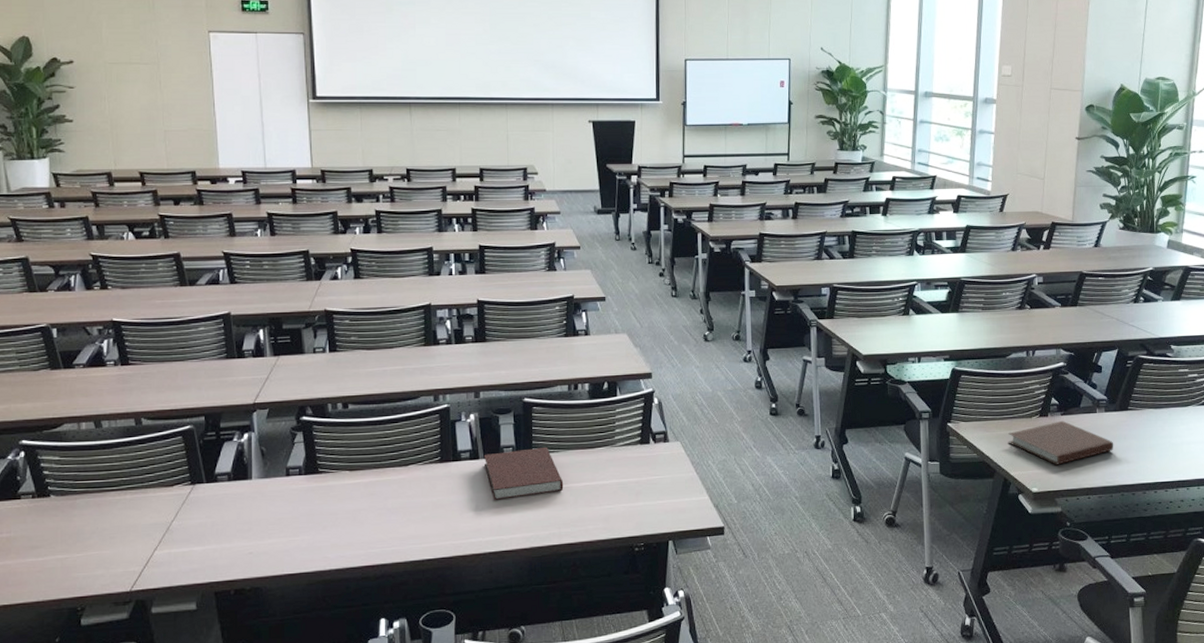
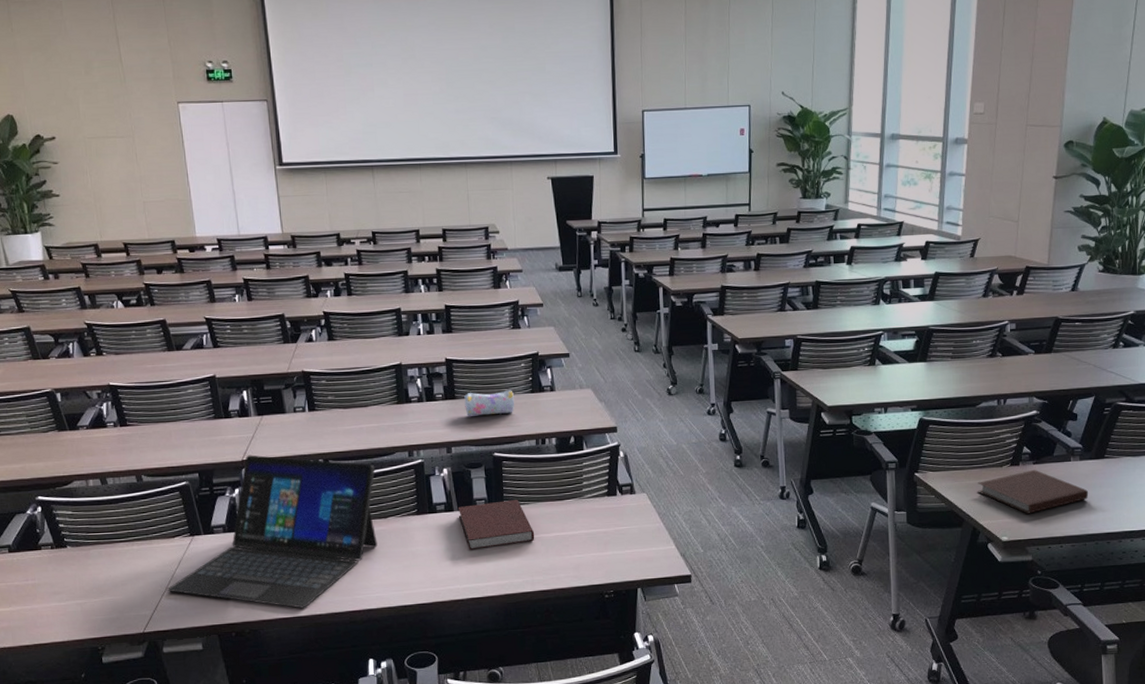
laptop: none [160,397,398,564] -> present [166,455,378,609]
pencil case: none [495,333,547,360] -> present [464,390,514,416]

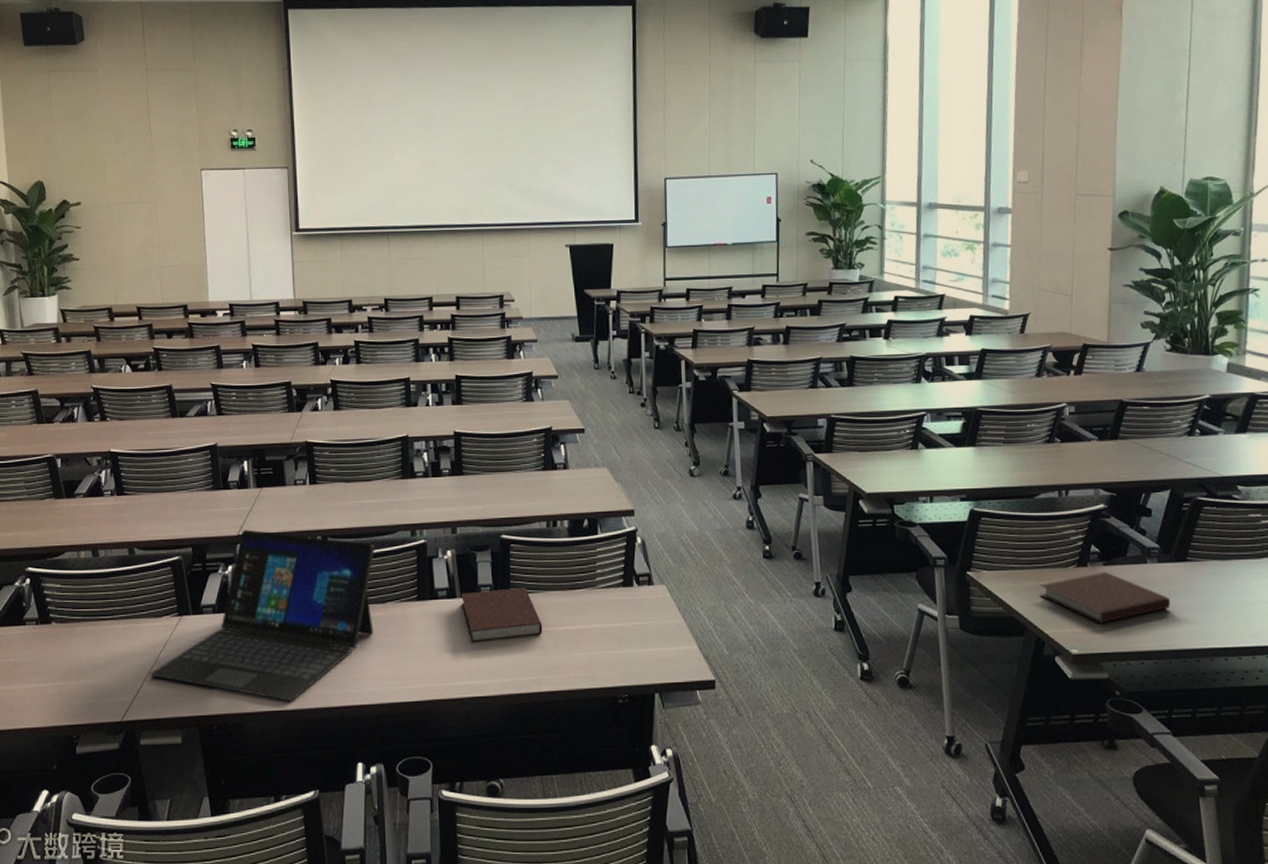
pencil case: present [464,390,514,416] -> none [472,467,525,494]

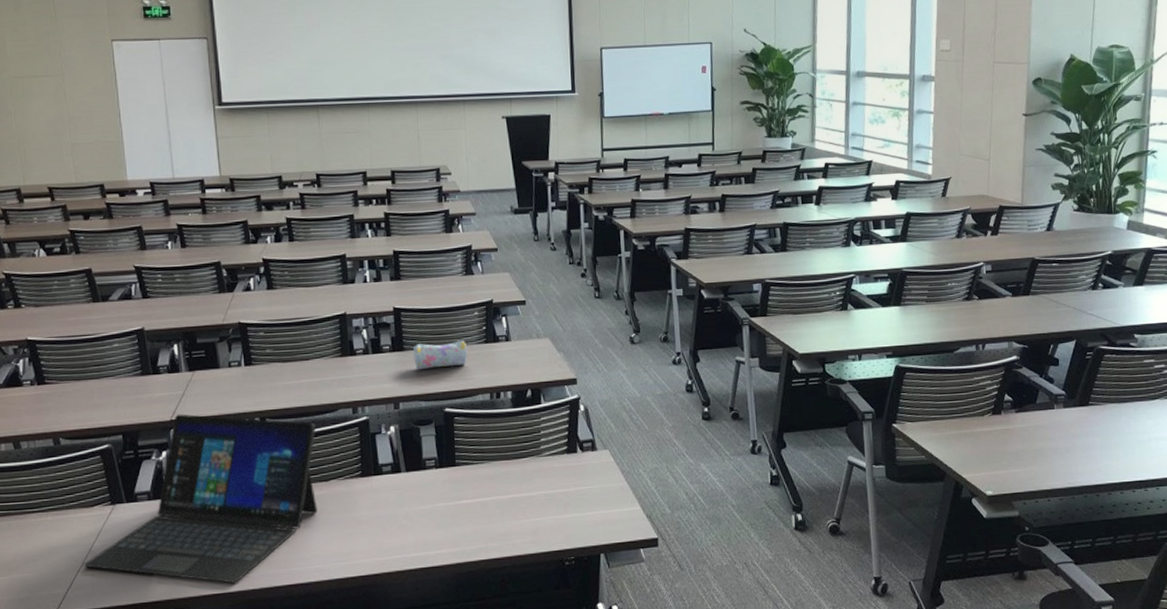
notebook: present [460,586,543,642] -> none [405,458,489,514]
pencil case: none [472,467,525,494] -> present [413,340,467,369]
notebook: present [1039,571,1171,623] -> none [958,418,1075,466]

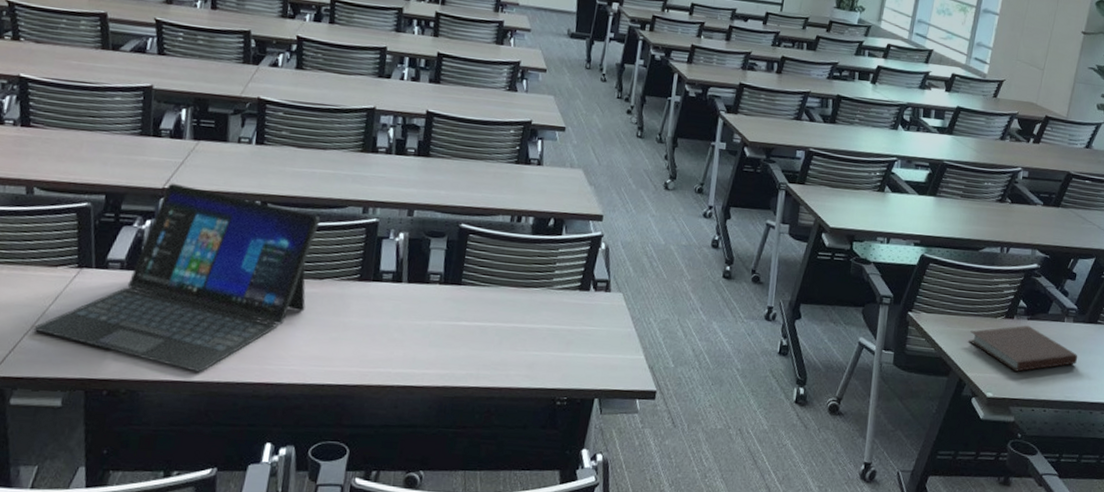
pencil case: present [413,340,467,369] -> none [438,152,496,183]
notebook: none [958,418,1075,466] -> present [968,325,1078,372]

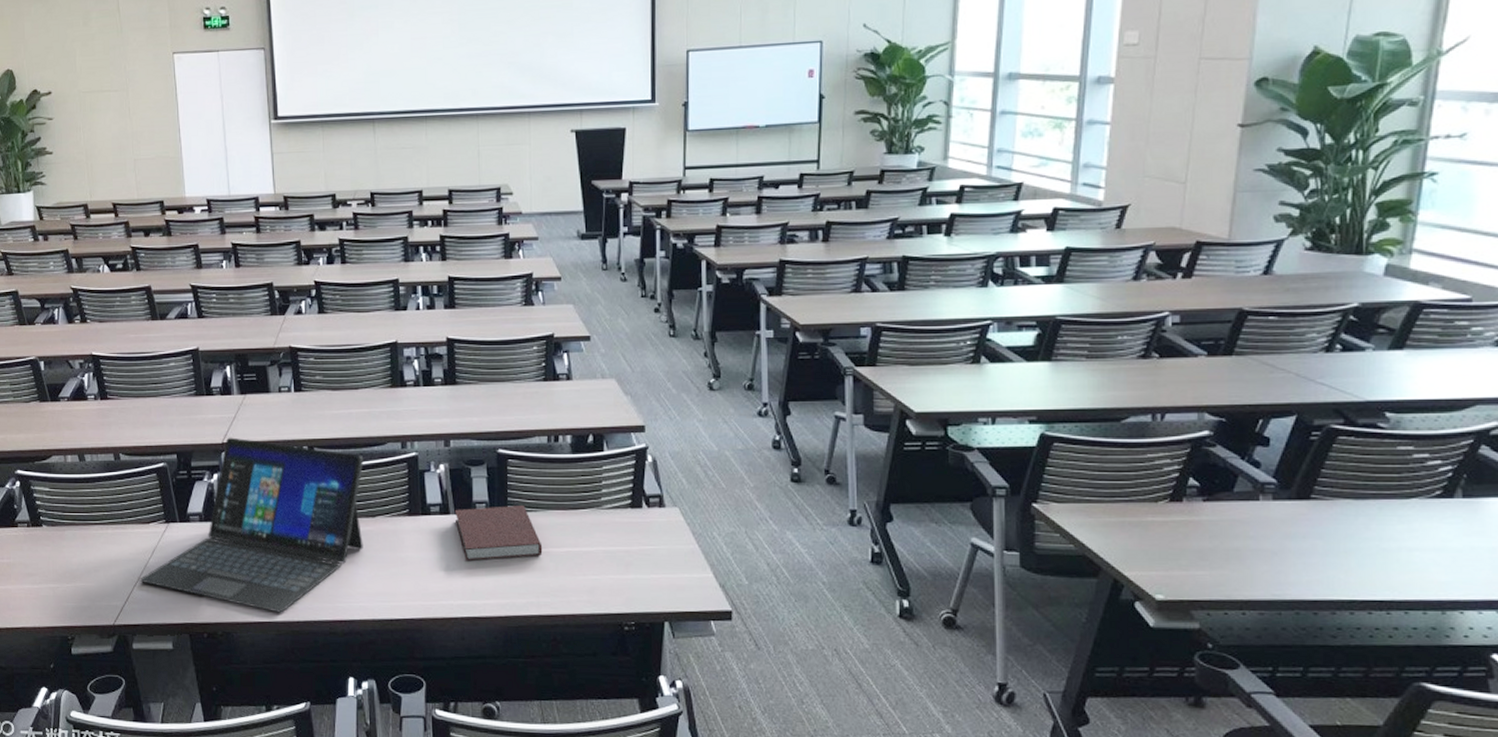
notebook: none [406,278,490,330] -> present [454,504,543,561]
notebook: present [968,325,1078,372] -> none [1120,508,1286,567]

